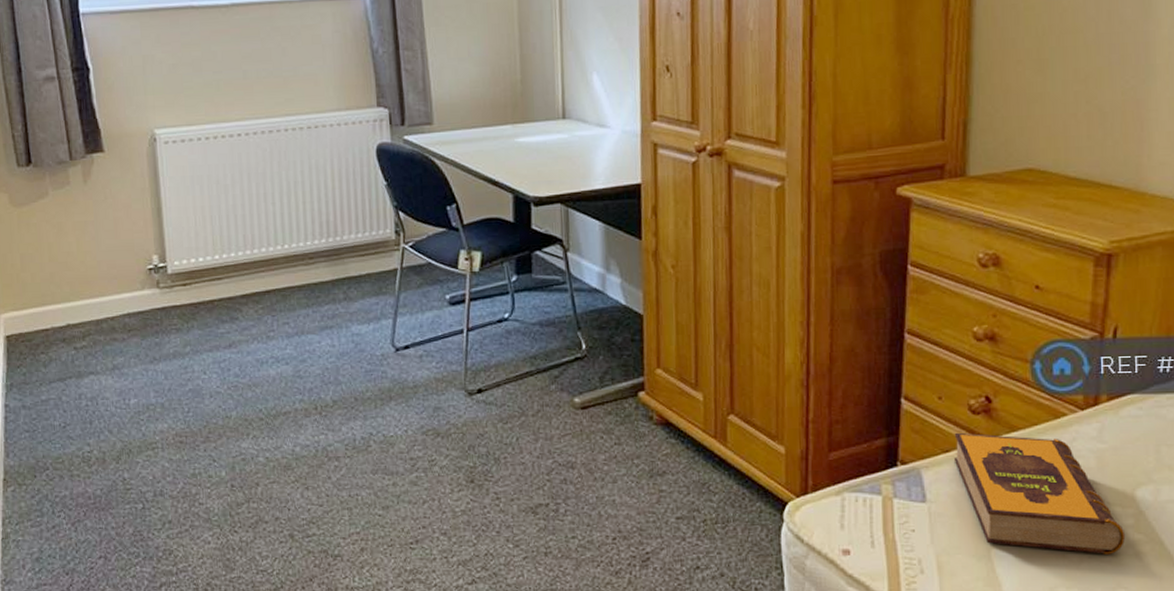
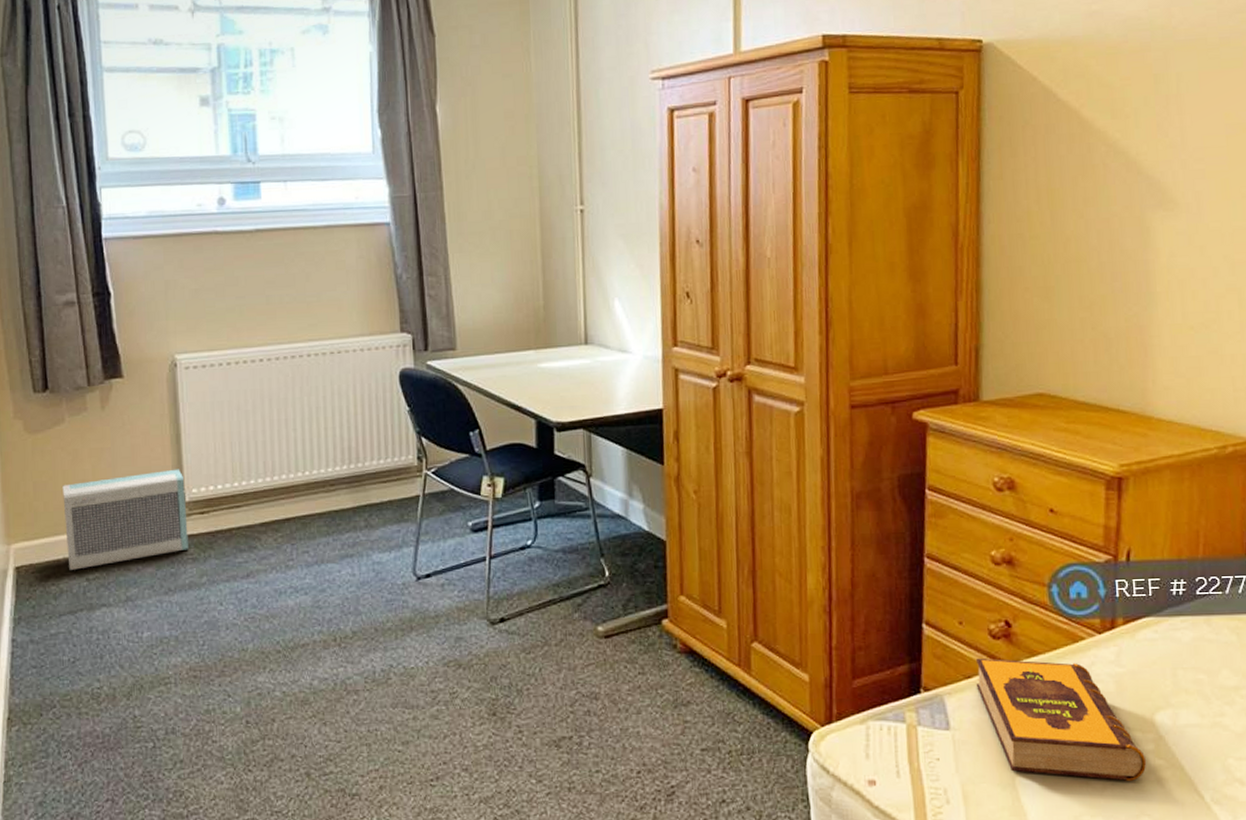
air purifier: none [48,242,172,339] -> present [62,469,189,570]

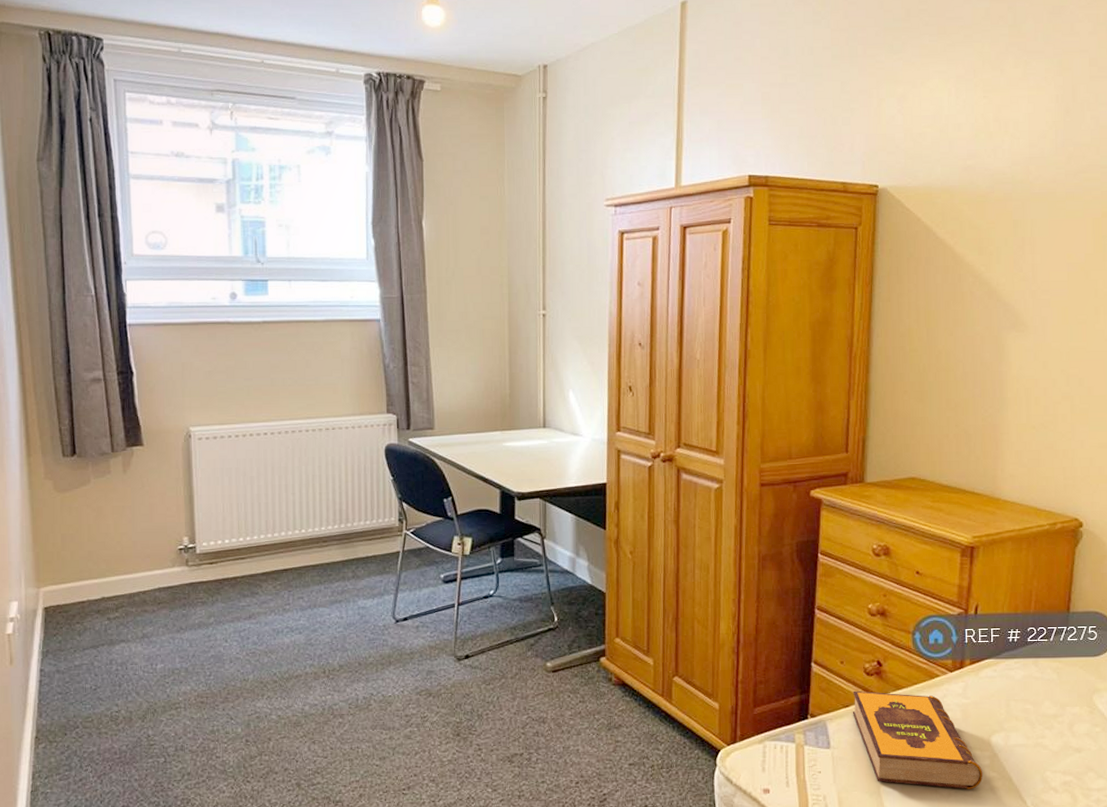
air purifier: present [62,469,189,570] -> none [87,525,199,611]

